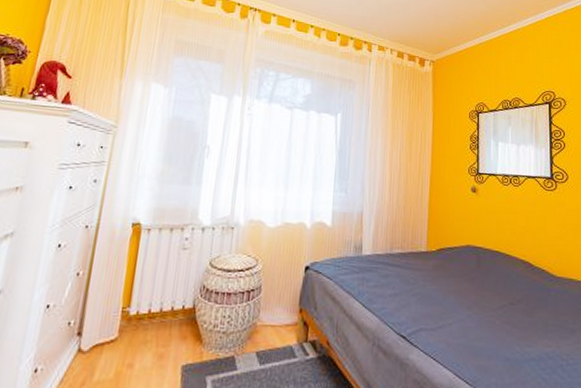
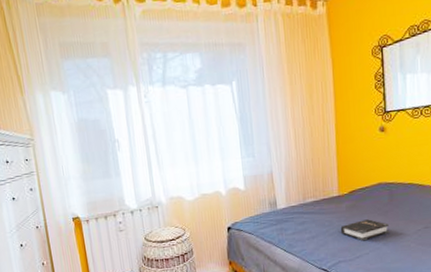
hardback book: none [425,283,474,309] -> present [340,219,389,241]

